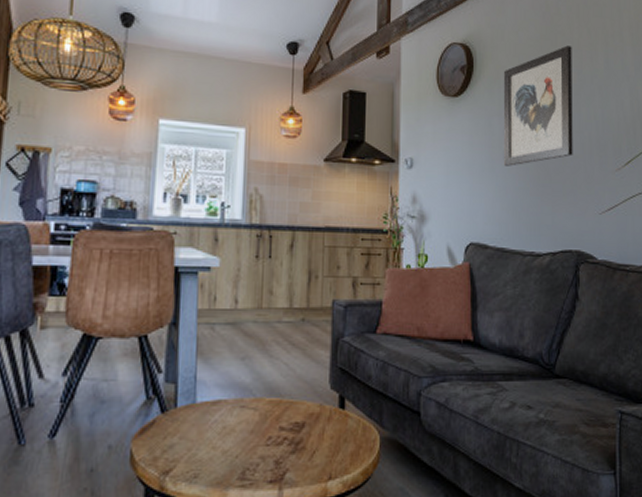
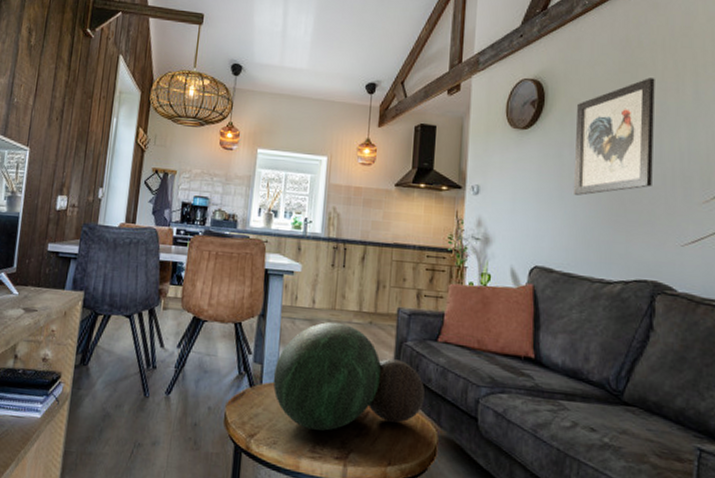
decorative bowl: none [190,323,365,453] -> present [273,322,425,431]

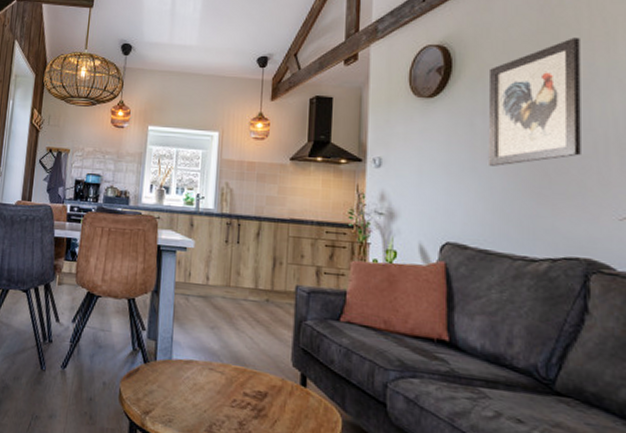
decorative bowl: present [273,322,425,431] -> none [167,299,327,411]

